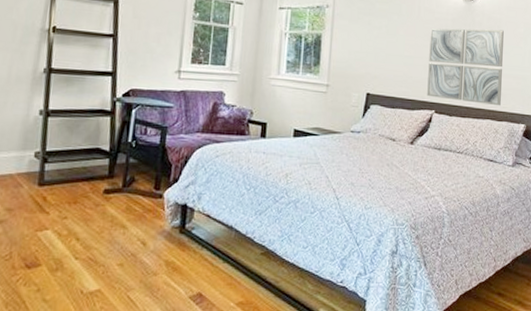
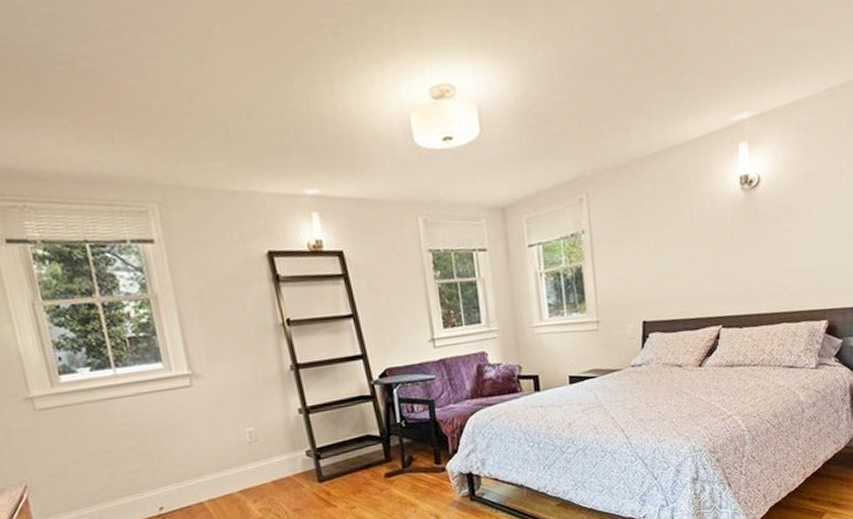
wall art: present [427,28,504,106] -> none [707,216,797,312]

